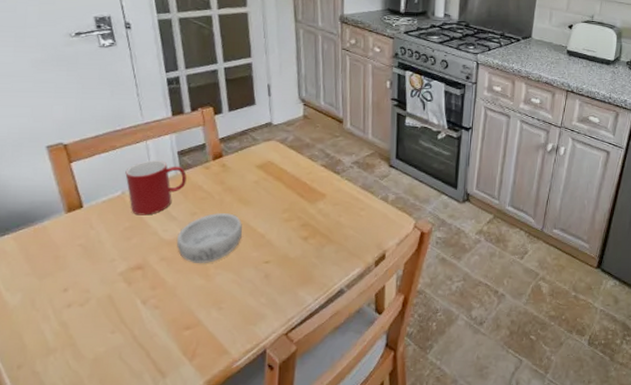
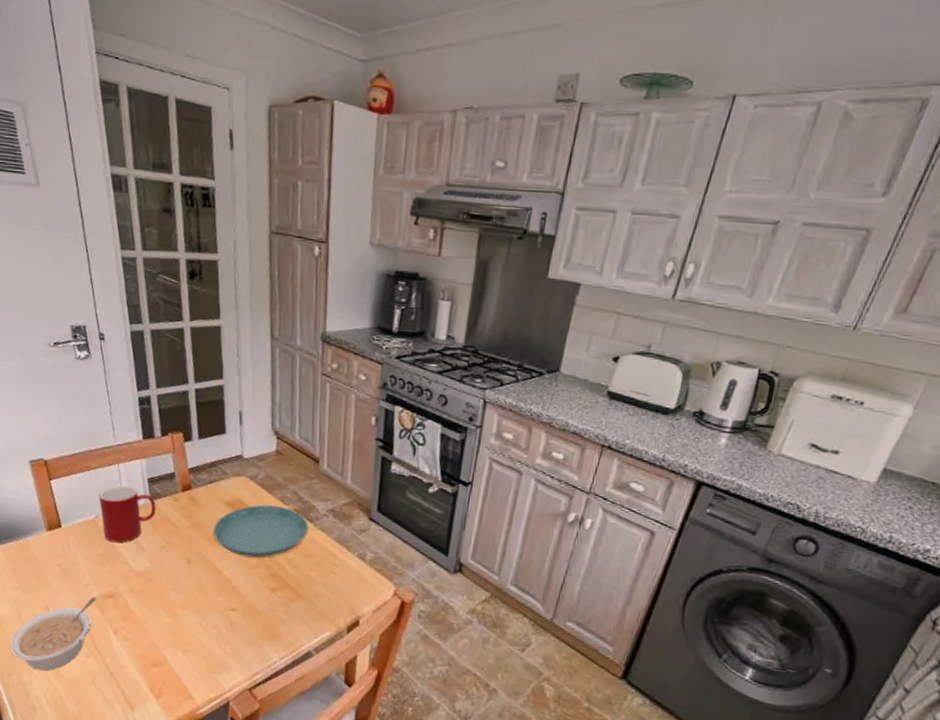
legume: none [20,271,123,357] -> present [10,597,96,671]
decorative bowl: present [176,213,243,263] -> none [145,549,210,602]
saucer: none [245,164,336,212] -> present [213,504,309,558]

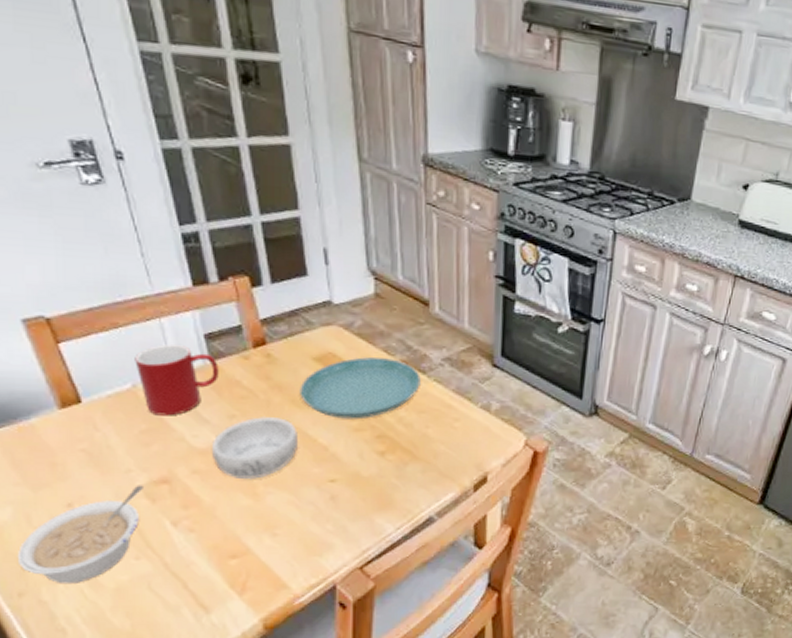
decorative bowl: none [145,549,210,602] -> present [211,417,299,479]

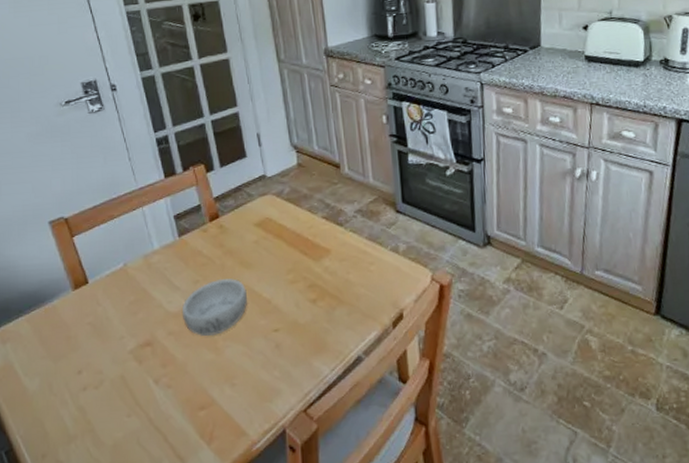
legume: present [17,485,143,585] -> none [42,349,133,445]
cup: present [135,344,219,416] -> none [125,227,185,288]
saucer: present [300,357,421,419] -> none [246,216,340,274]

